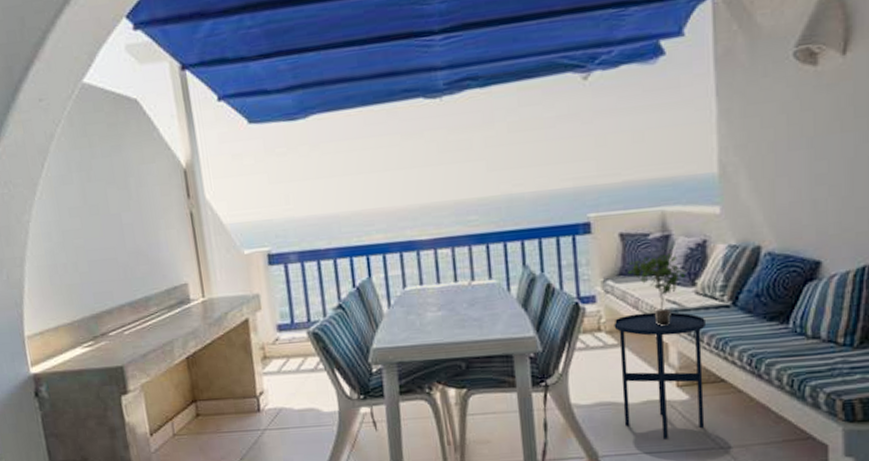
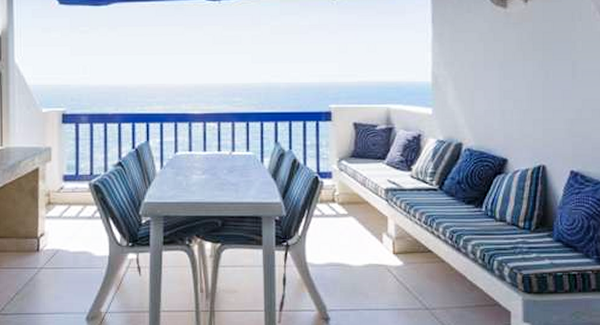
side table: present [614,312,705,441] -> none [345,190,418,300]
potted plant: present [627,253,687,326] -> none [358,143,405,202]

